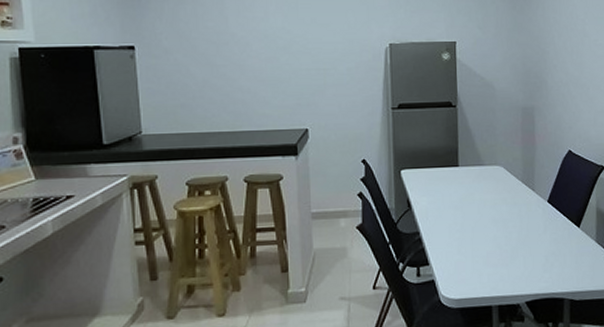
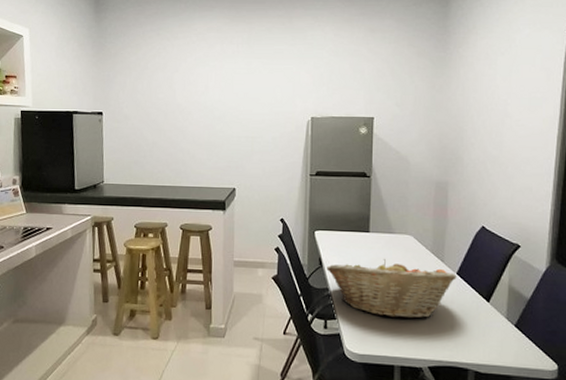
fruit basket: none [416,194,548,255] -> present [326,259,457,319]

